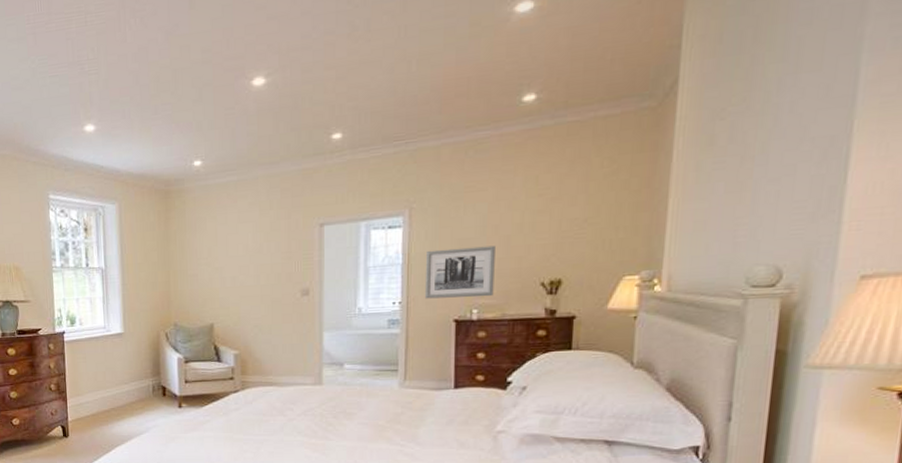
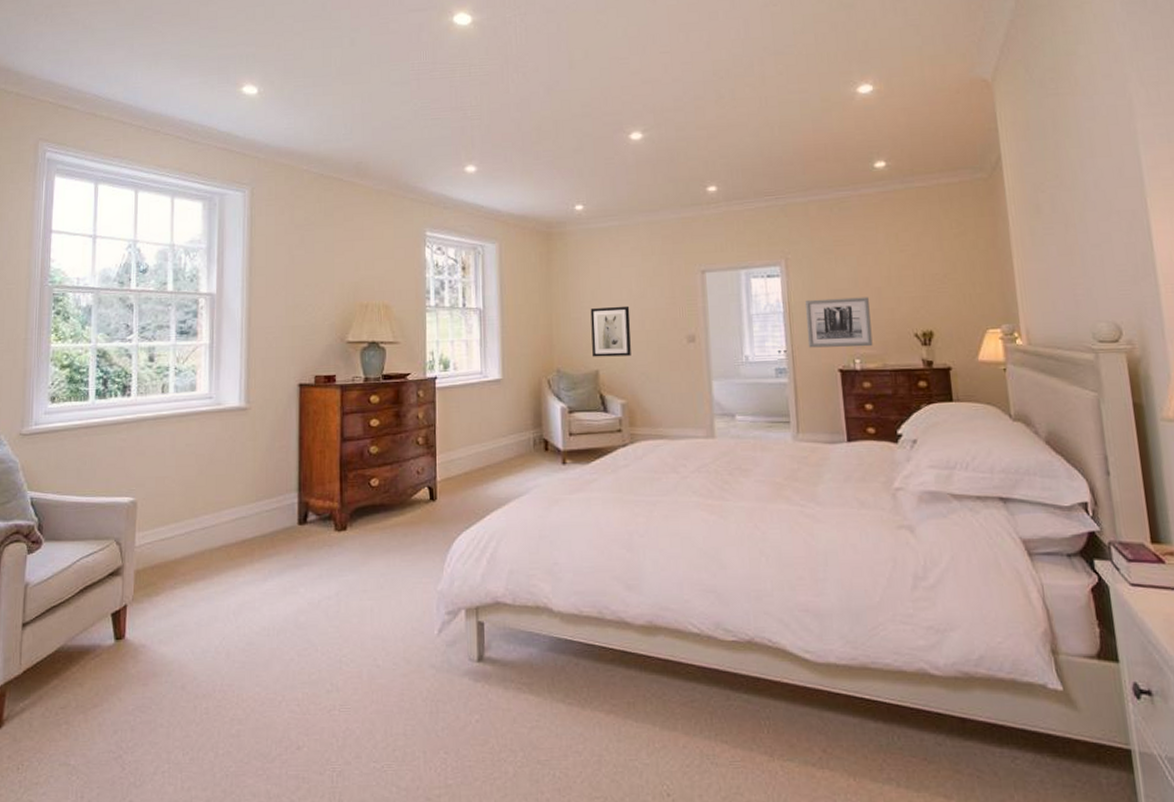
wall art: none [207,261,246,312] -> present [590,305,631,357]

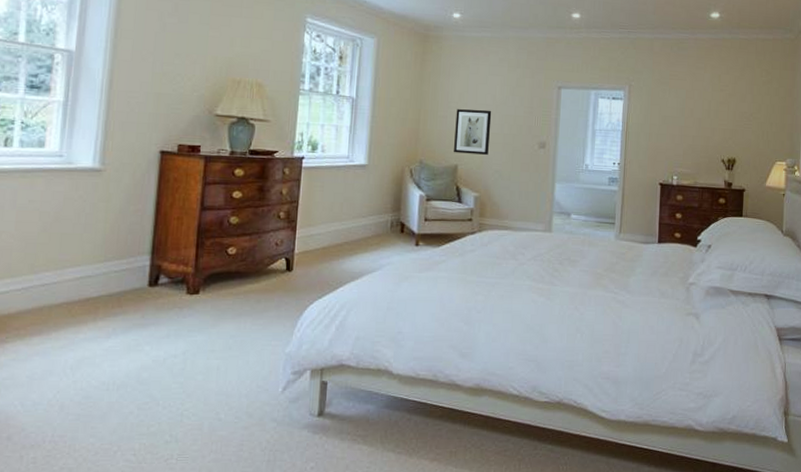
wall art: present [805,297,873,348] -> none [638,122,691,167]

